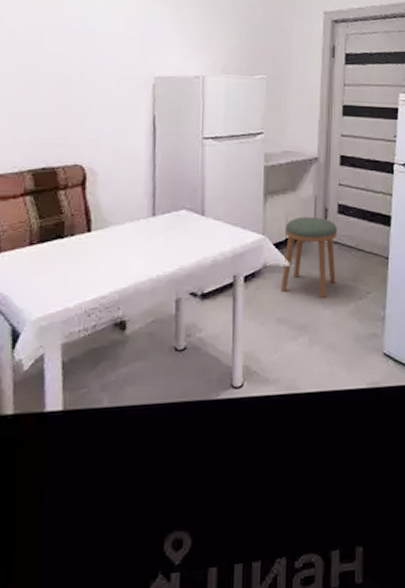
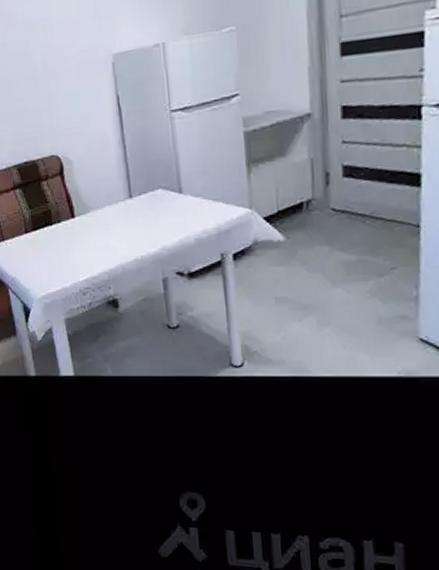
stool: present [281,216,337,299] -> none [276,183,347,276]

